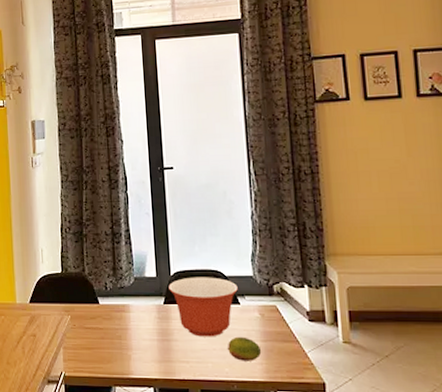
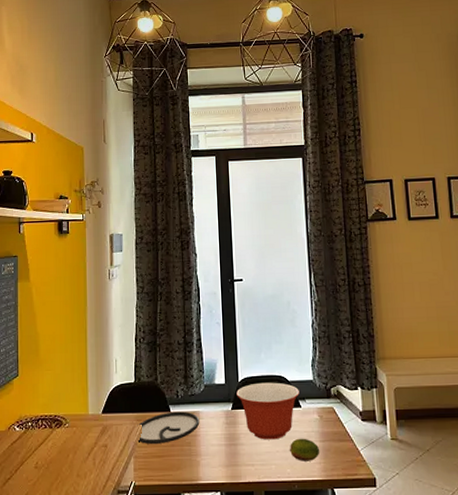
plate: none [65,304,130,336] -> present [137,411,200,444]

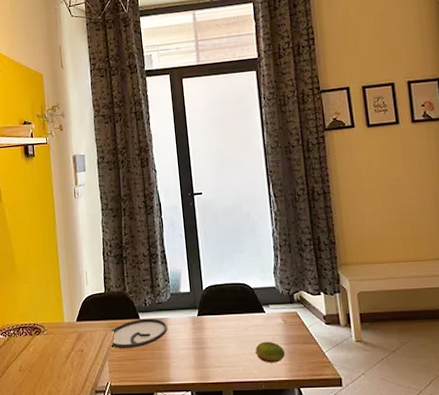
mixing bowl: present [236,382,299,440] -> none [201,289,263,344]

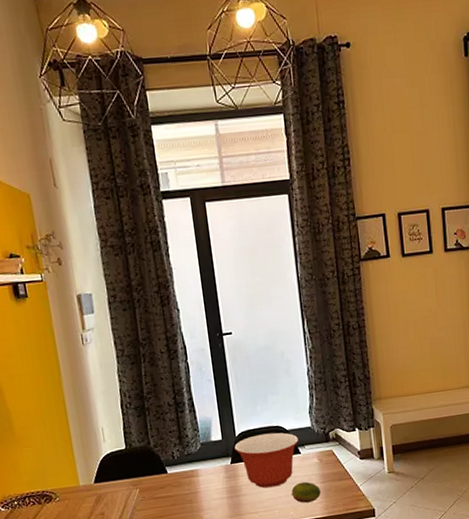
plate: present [109,318,168,348] -> none [134,471,200,507]
mixing bowl: none [201,289,263,344] -> present [234,432,298,488]

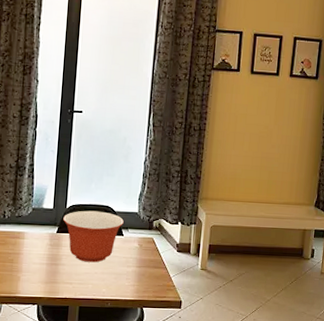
fruit: present [291,481,321,503] -> none [107,263,136,283]

